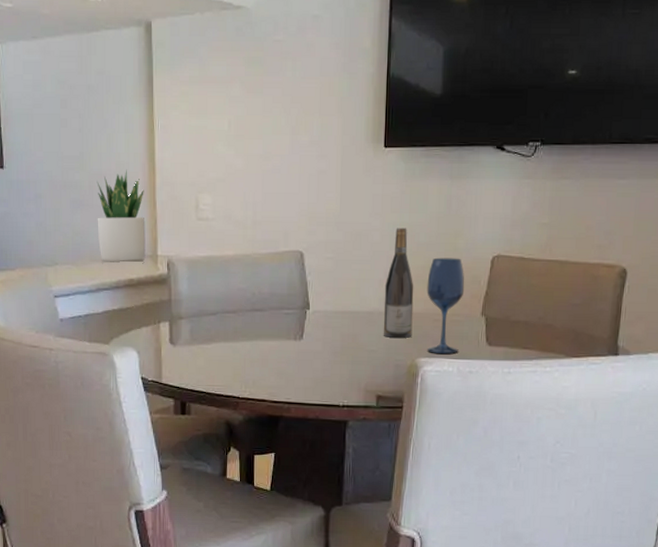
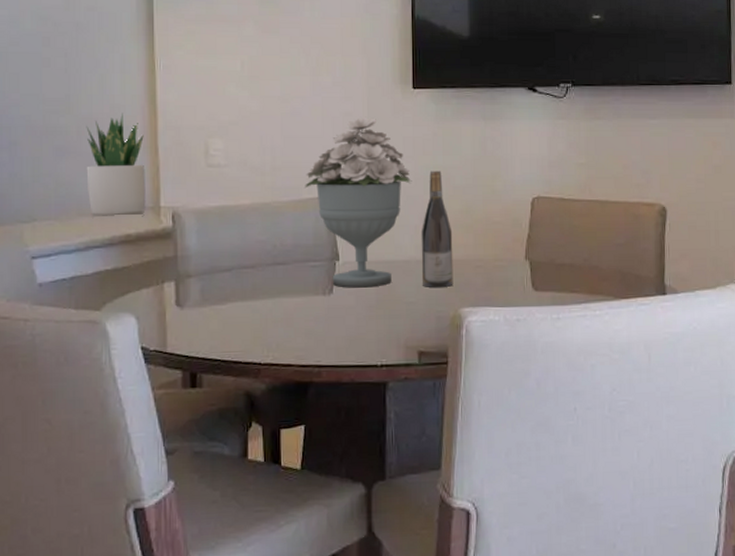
bouquet: none [282,174,379,335] -> present [305,116,412,288]
wineglass: present [426,257,465,354] -> none [466,200,506,302]

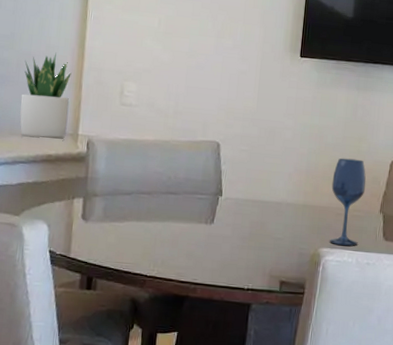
bouquet: present [305,116,412,288] -> none [200,76,291,222]
wine bottle: present [421,170,454,287] -> none [289,128,321,229]
wineglass: none [466,200,506,302] -> present [329,158,366,246]

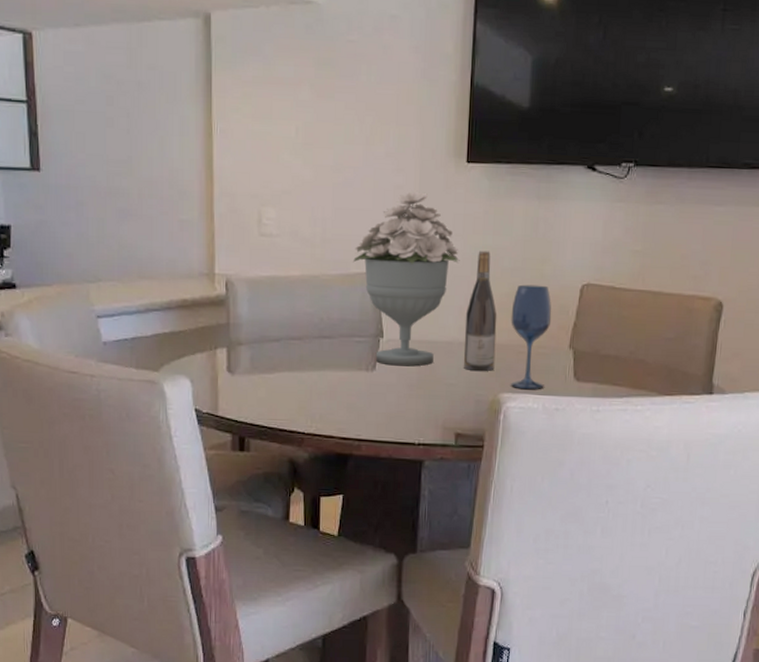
planter: present [20,52,71,141] -> none [146,177,201,283]
bouquet: none [200,76,291,222] -> present [353,190,460,367]
wine bottle: none [289,128,321,229] -> present [463,250,498,371]

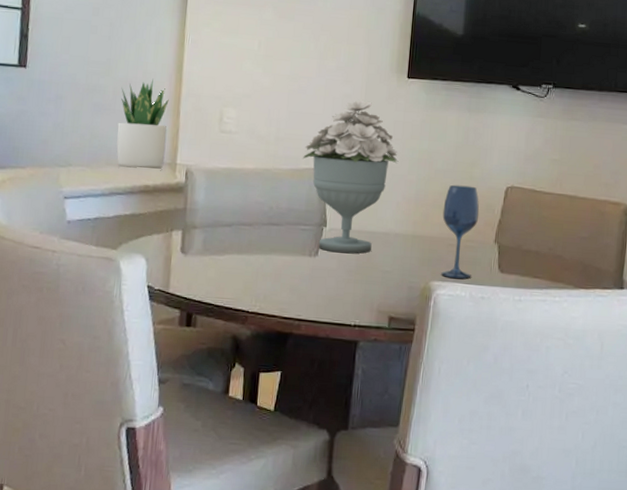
planter: none [146,177,201,283] -> present [116,78,169,171]
wine bottle: present [463,250,498,371] -> none [398,153,431,261]

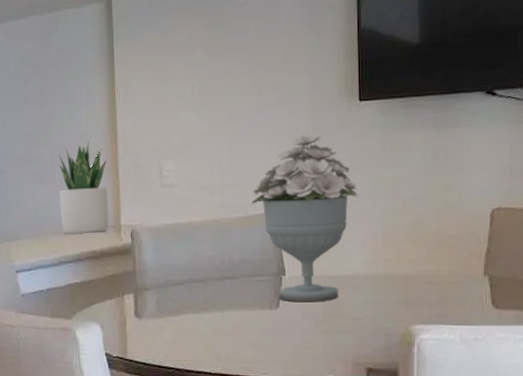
wineglass: present [440,184,480,279] -> none [417,213,462,319]

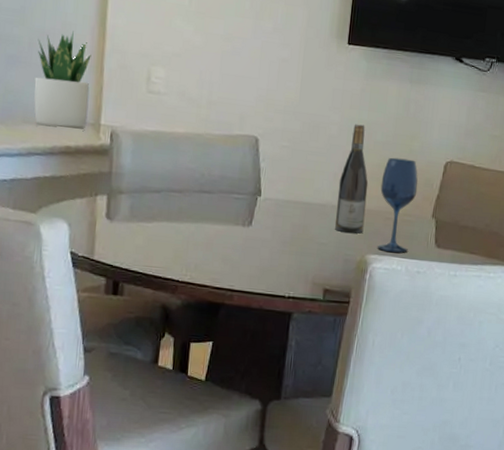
bouquet: present [251,132,359,303] -> none [237,65,337,225]
wine bottle: none [368,183,404,303] -> present [334,124,369,234]
wineglass: none [417,213,462,319] -> present [377,157,418,253]

